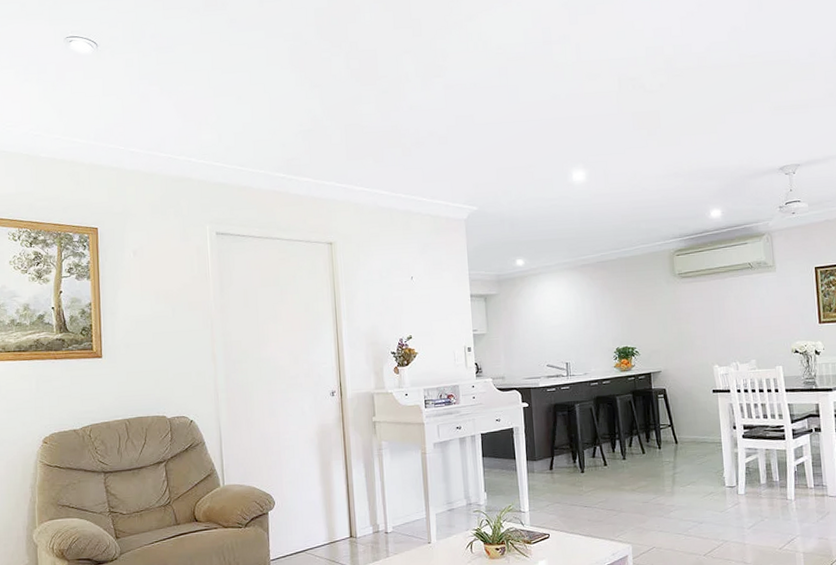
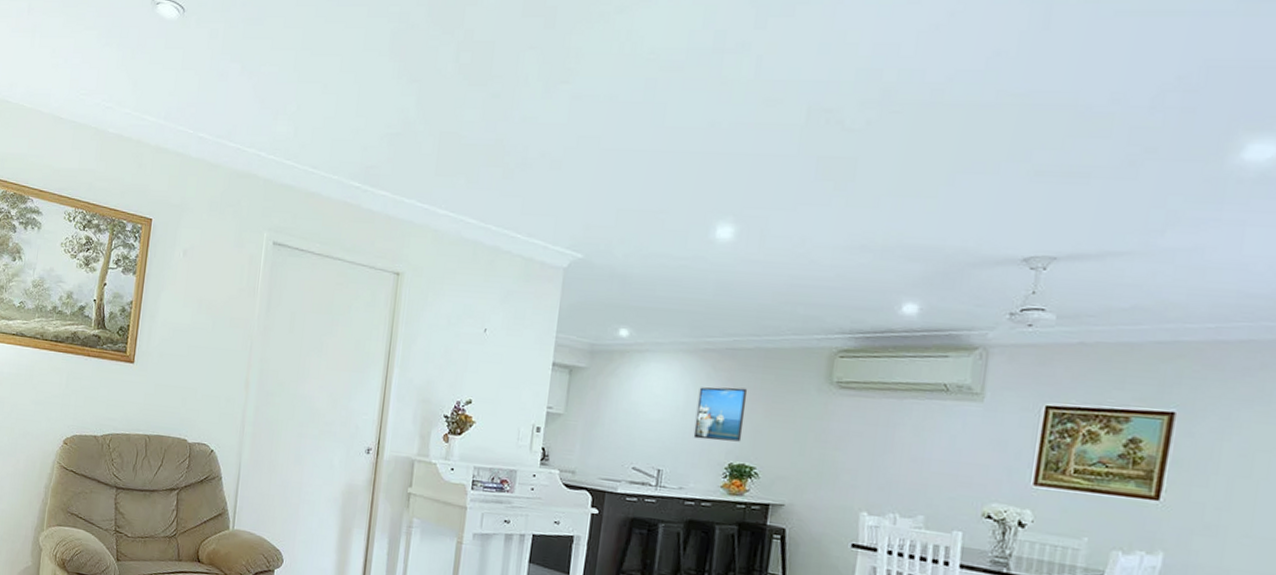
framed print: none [584,290,622,334] -> present [693,387,748,442]

